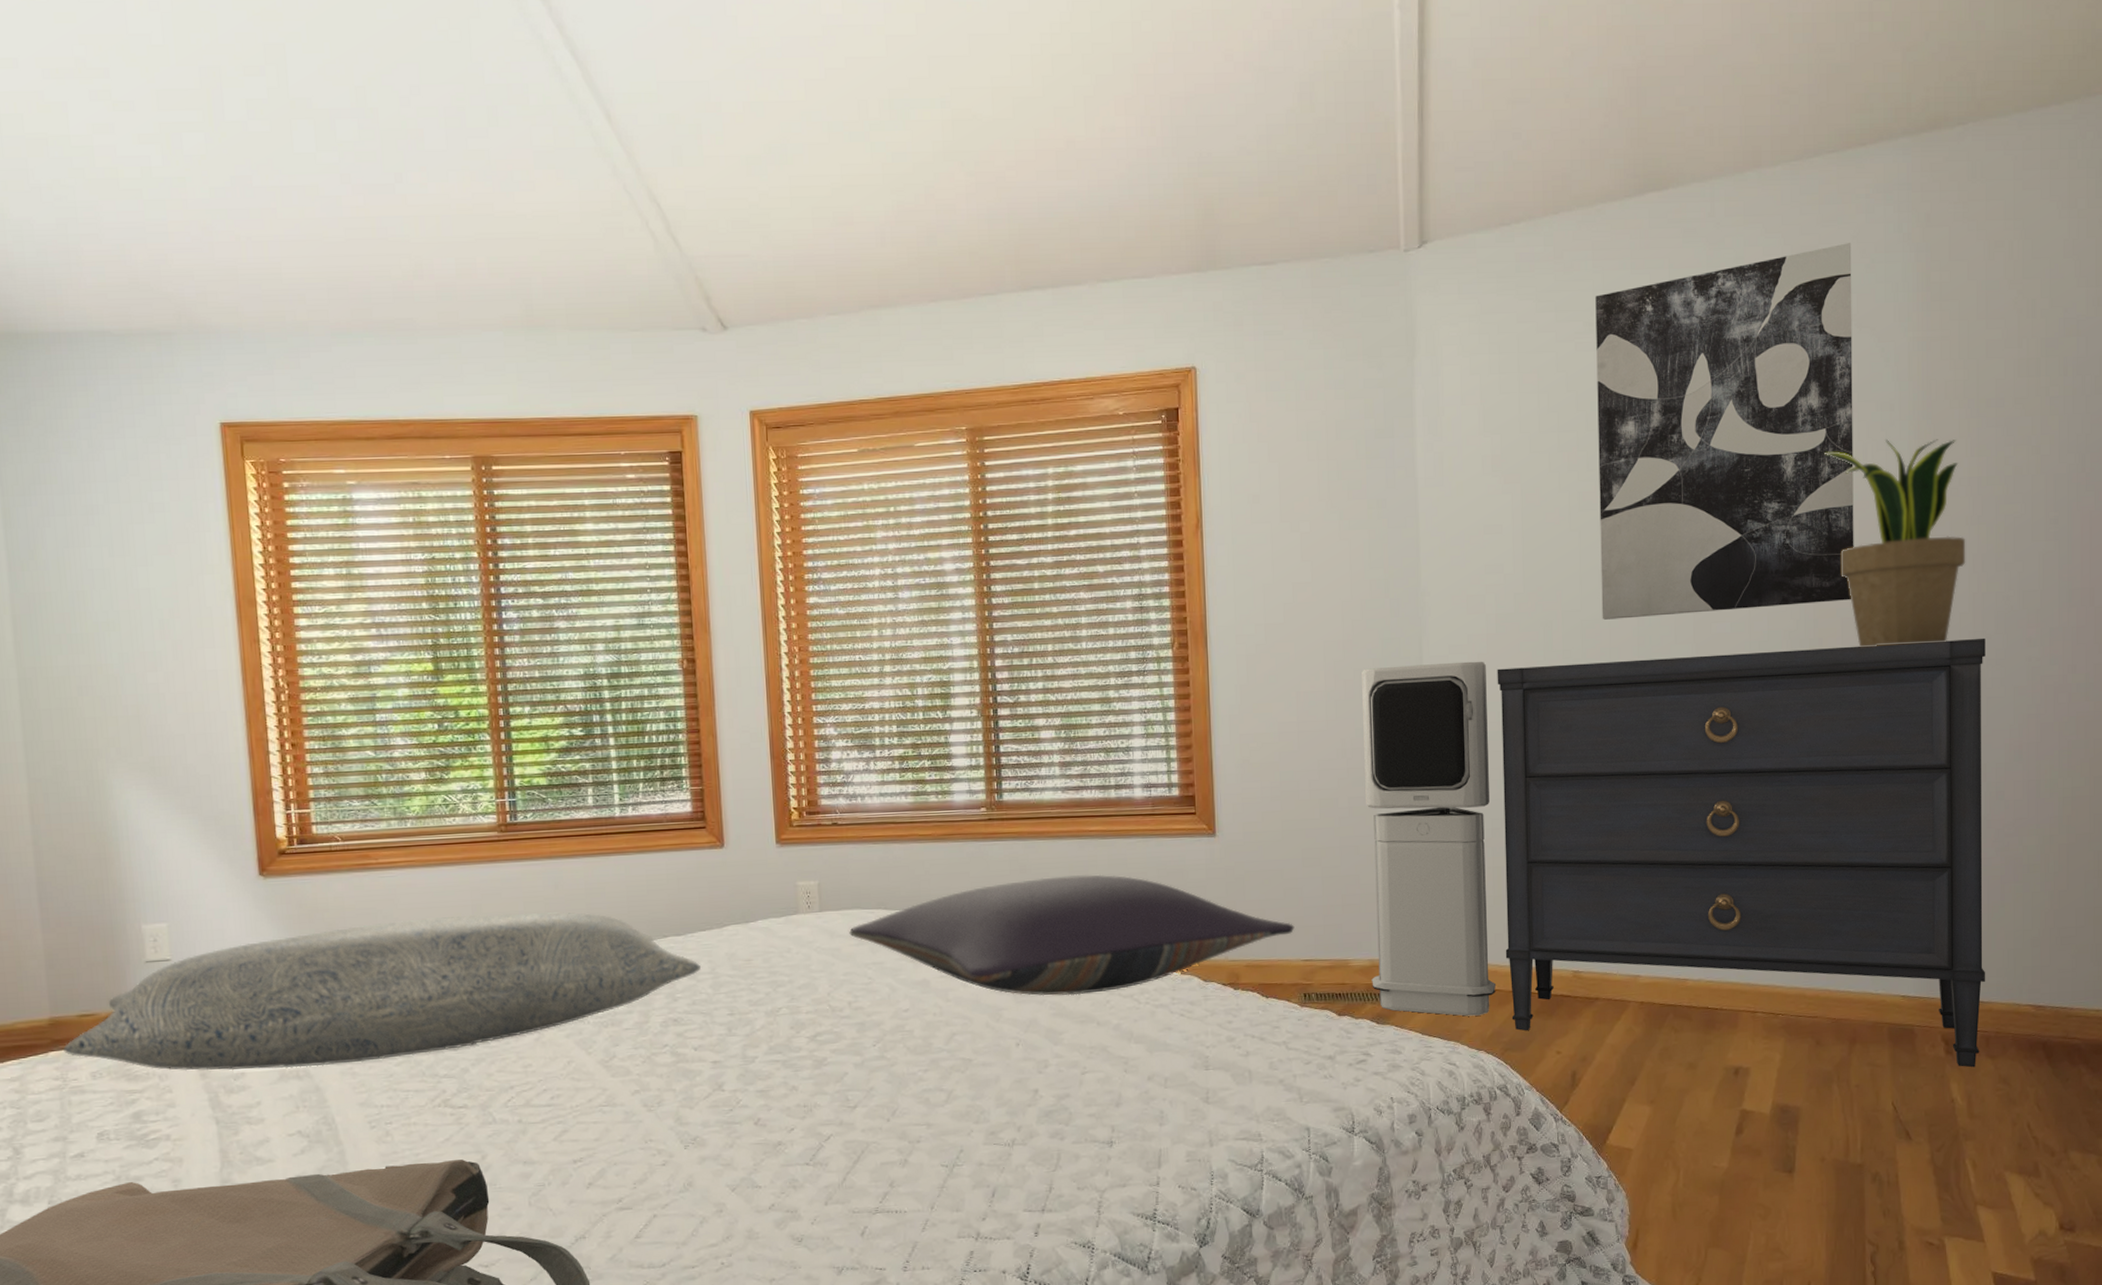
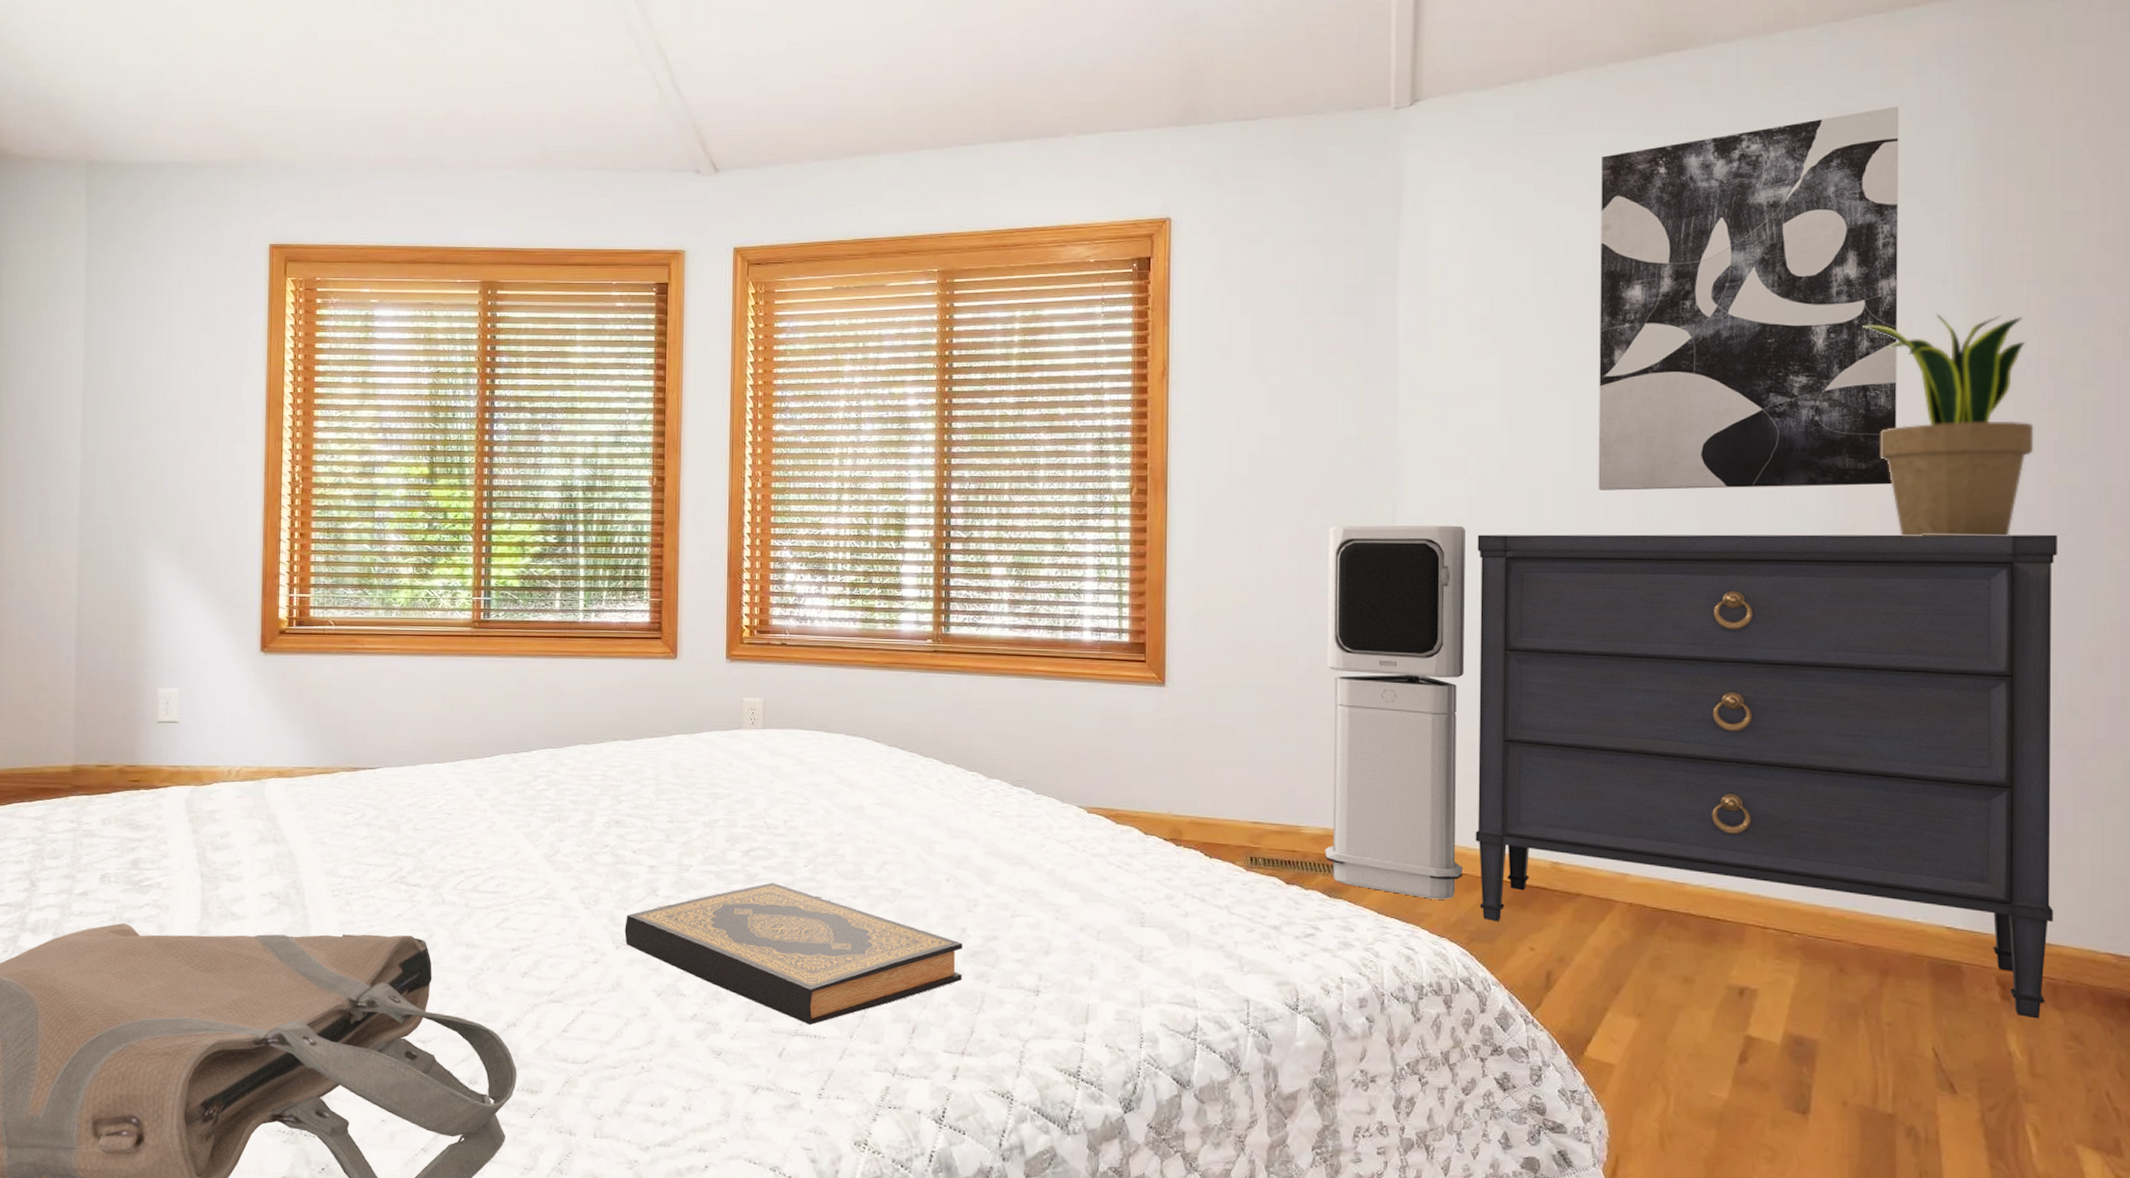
pillow: present [63,912,702,1071] -> none [81,703,647,834]
hardback book: none [692,1065,1037,1202] -> present [624,883,962,1026]
pillow: present [849,874,1295,996] -> none [789,713,1244,836]

